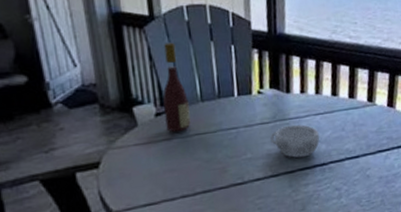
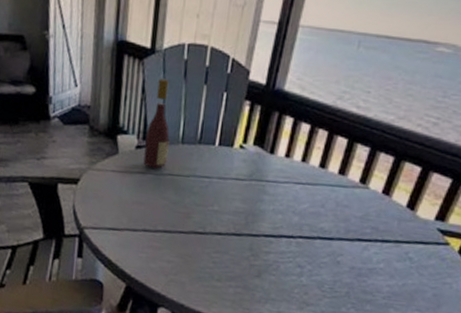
decorative bowl: present [270,124,320,158] -> none [241,187,295,225]

